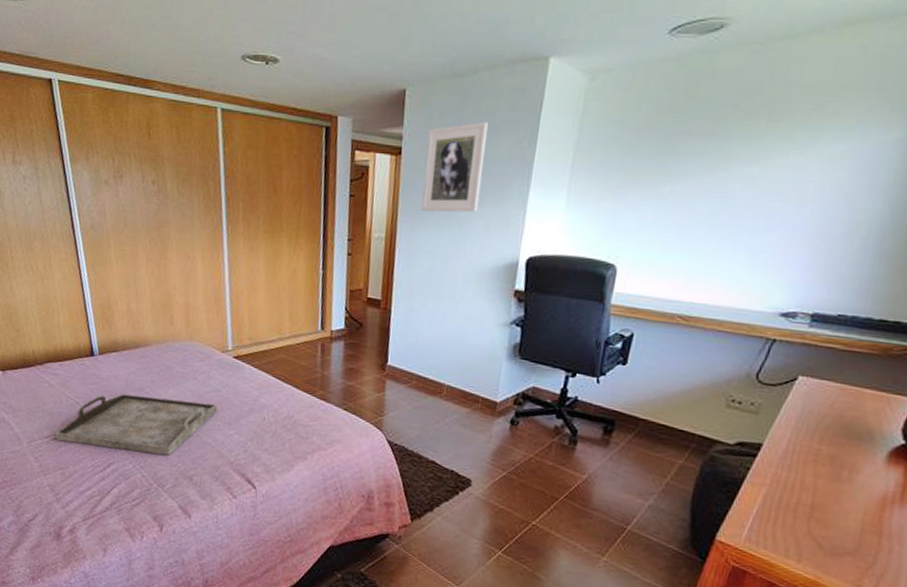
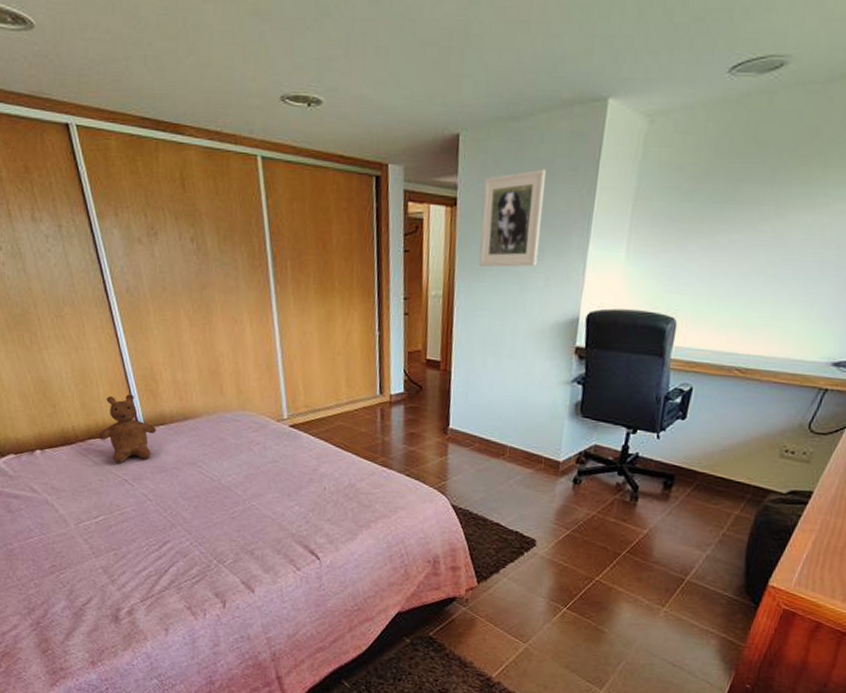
teddy bear: none [55,322,109,387] -> present [98,394,157,464]
serving tray: present [55,394,218,456] -> none [105,469,276,531]

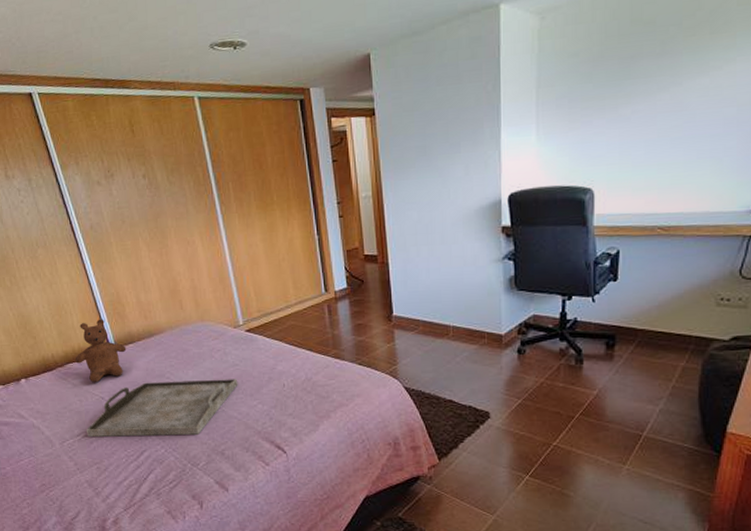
serving tray: none [105,469,276,531] -> present [86,379,238,437]
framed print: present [478,168,546,267] -> none [396,72,455,165]

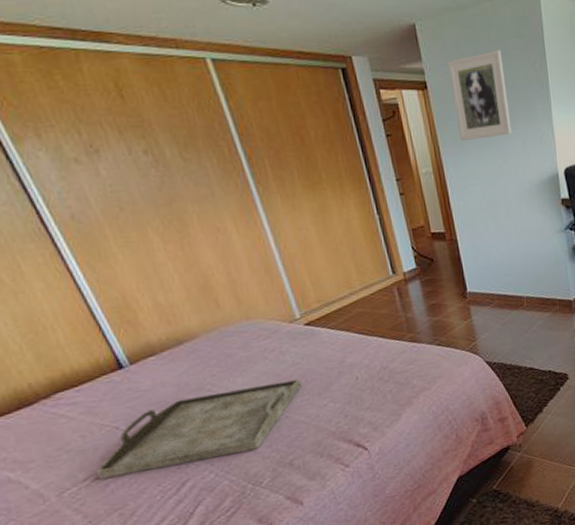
teddy bear: present [75,319,127,383] -> none [67,330,146,412]
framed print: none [396,72,455,165] -> present [447,49,512,140]

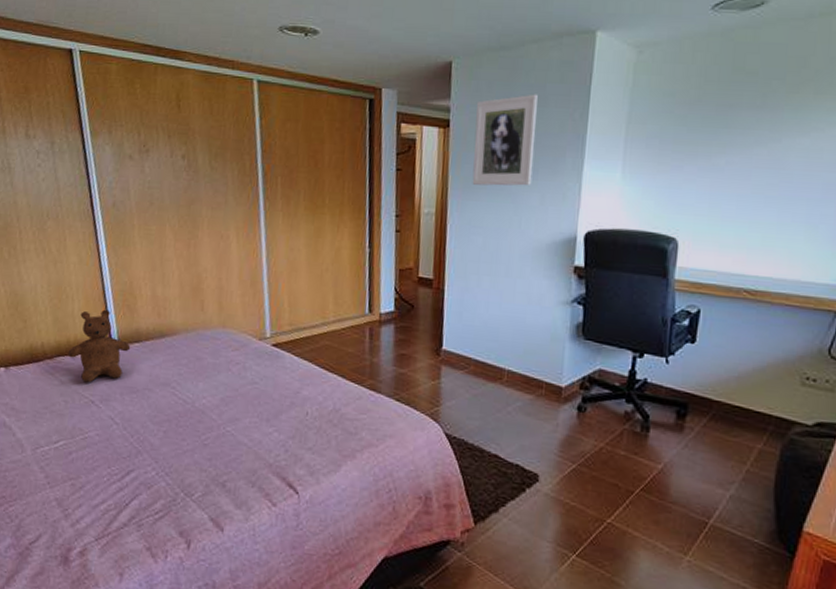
teddy bear: none [67,330,146,412] -> present [67,309,131,383]
serving tray: present [96,379,302,479] -> none [66,389,255,459]

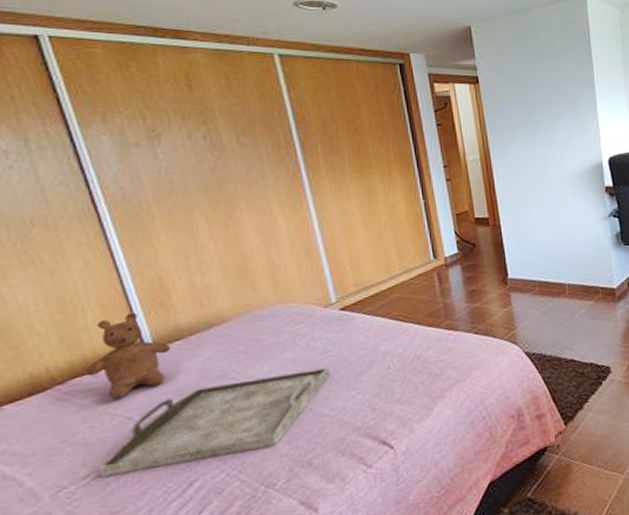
serving tray: none [66,389,255,459] -> present [98,368,331,476]
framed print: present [472,94,538,186] -> none [499,49,558,130]

